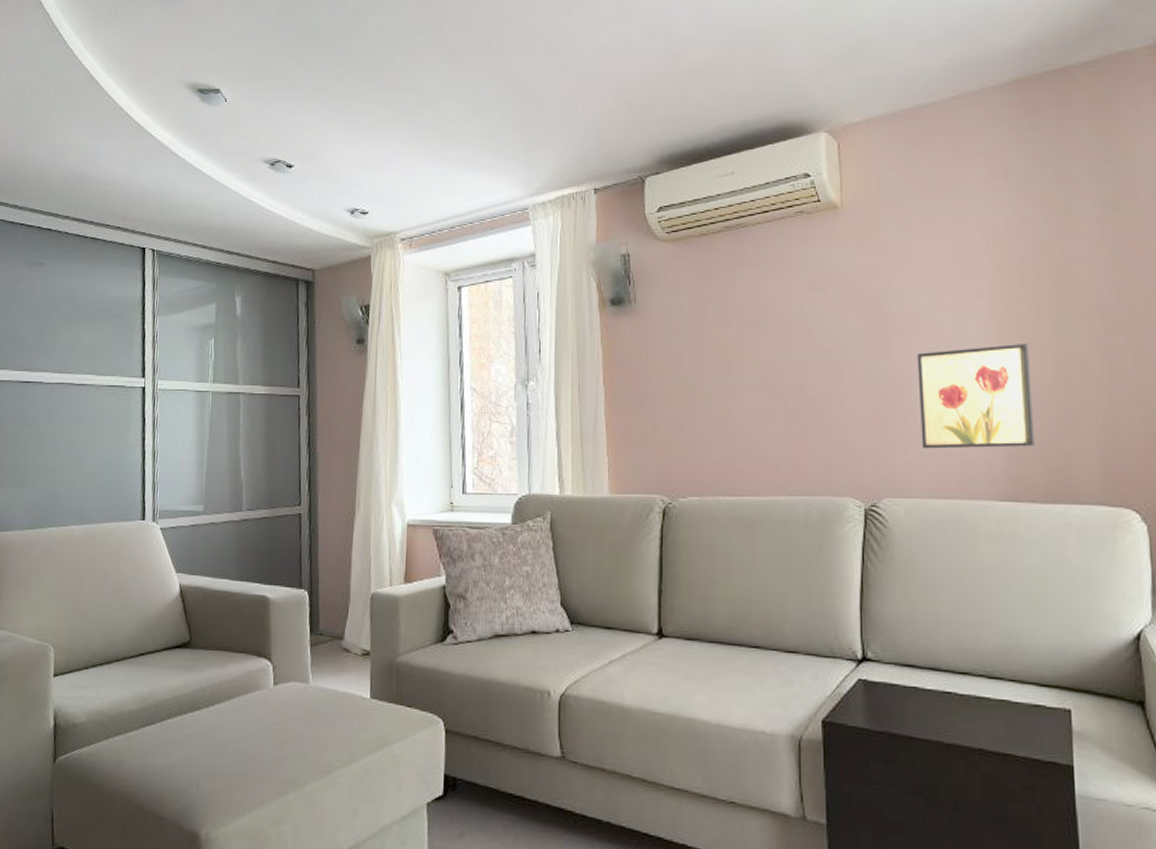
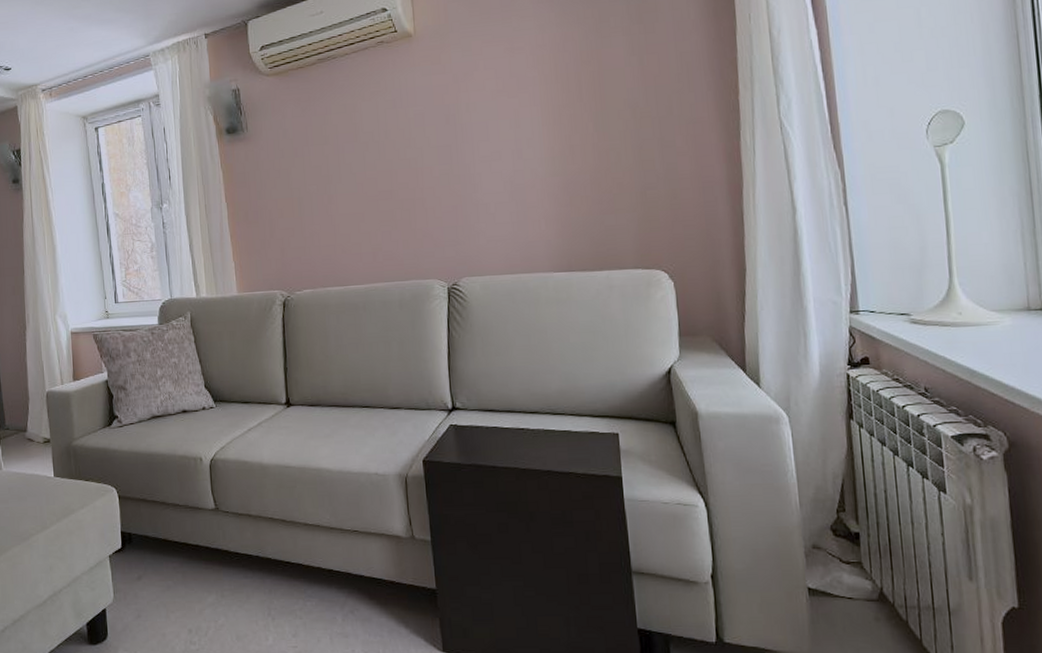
wall art: present [917,344,1035,449] -> none [484,141,583,234]

